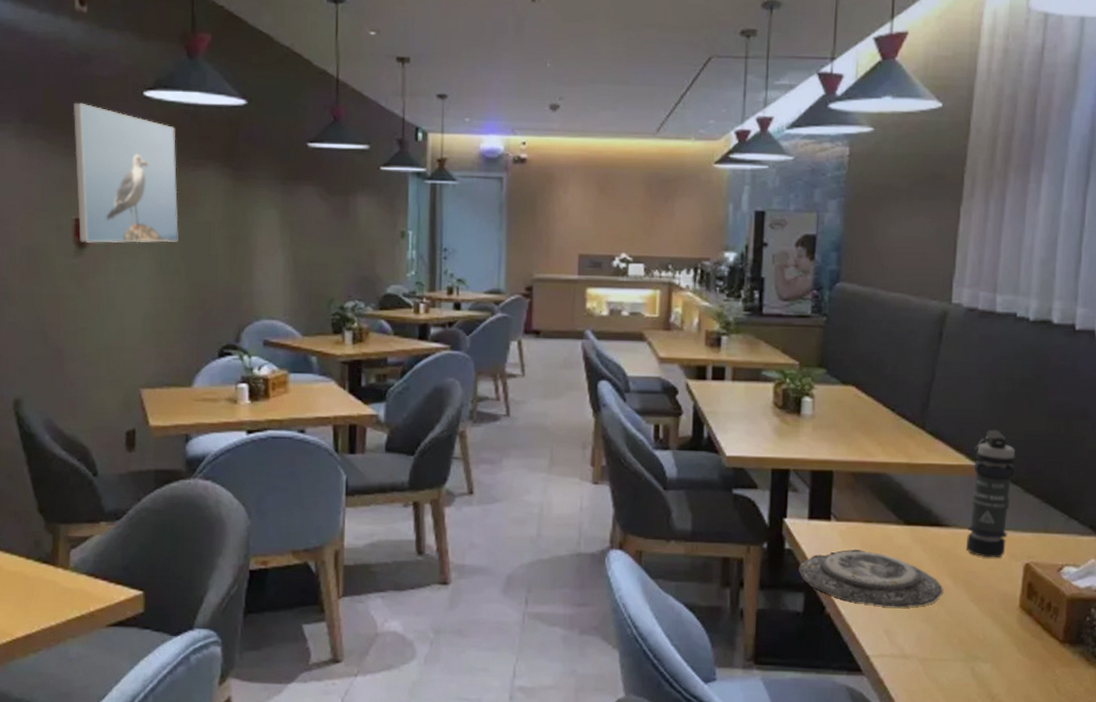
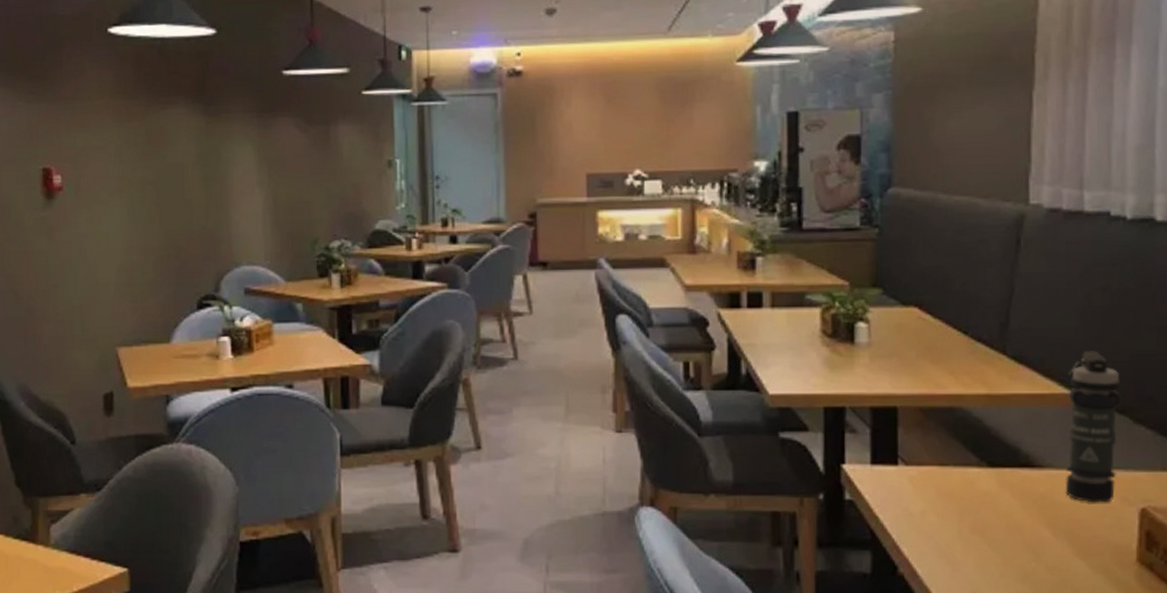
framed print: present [73,102,179,243] -> none [36,45,150,194]
plate: present [799,549,943,608] -> none [863,497,1041,565]

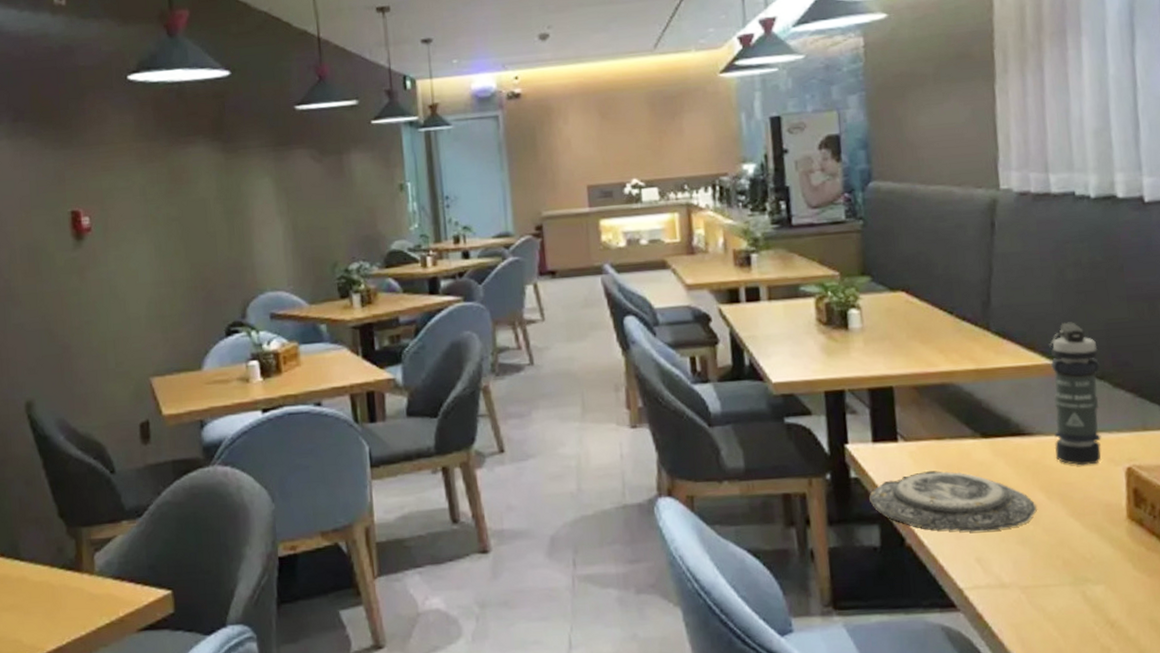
plate: none [863,497,1041,565] -> present [869,470,1037,532]

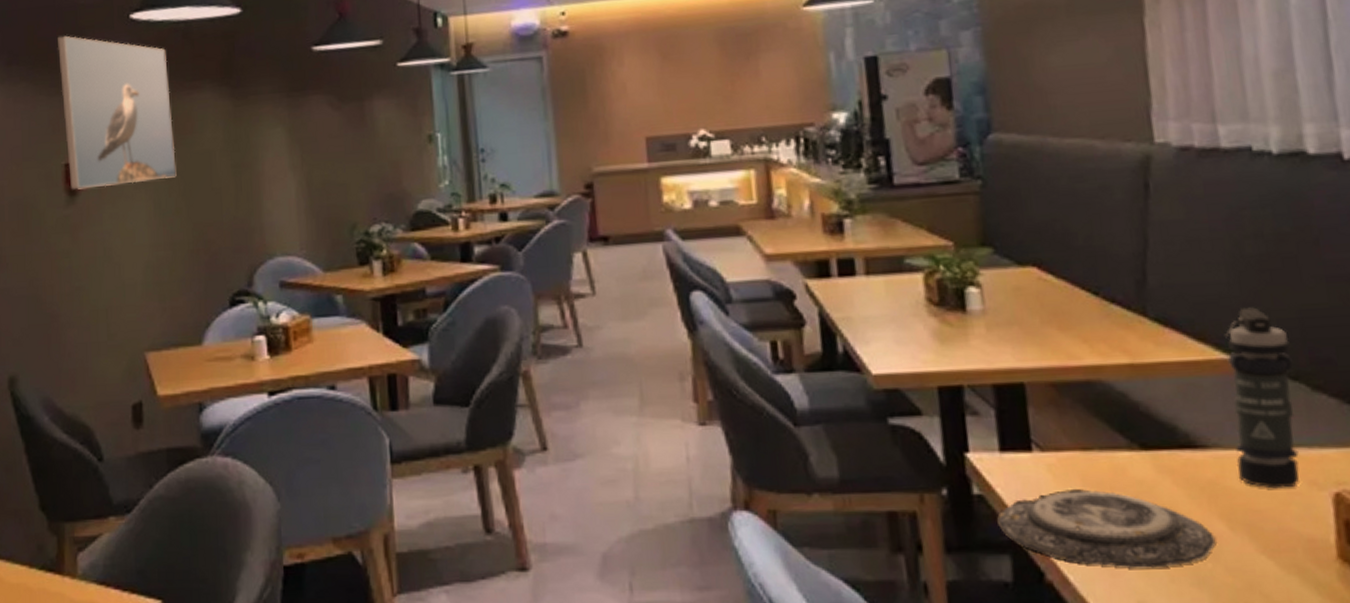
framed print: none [59,94,175,235] -> present [56,35,177,190]

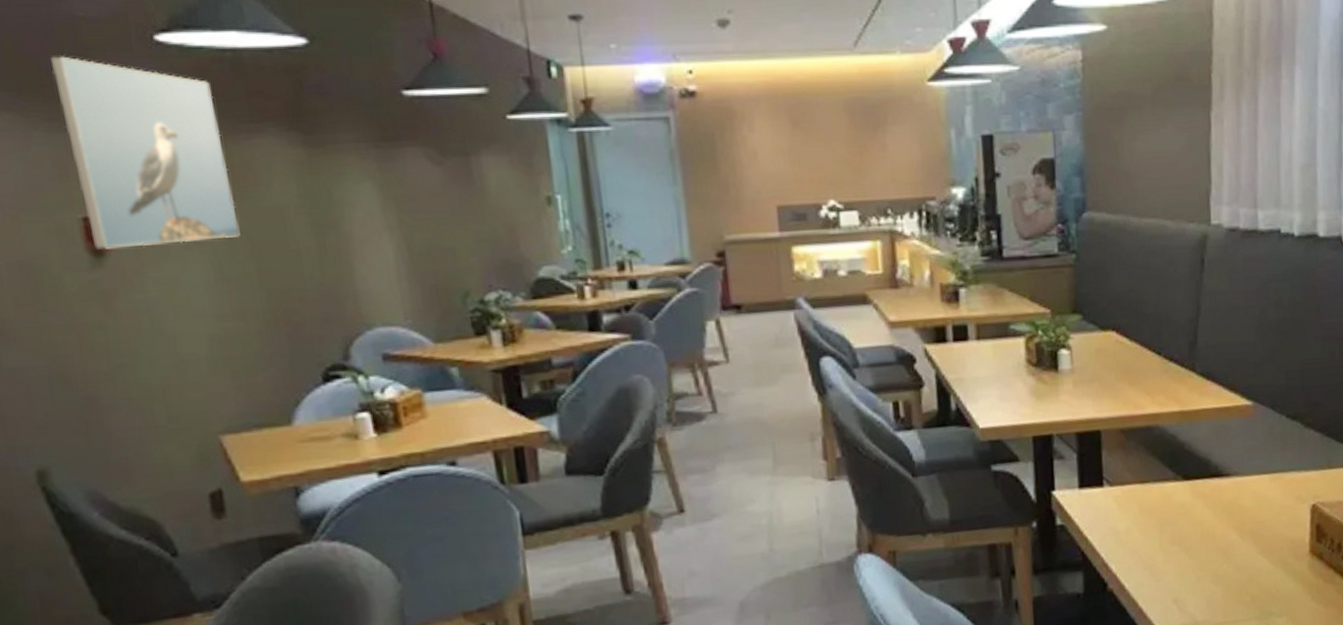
plate: present [997,488,1216,568] -> none [1074,514,1230,574]
smoke grenade: present [1225,307,1300,489] -> none [1249,362,1293,504]

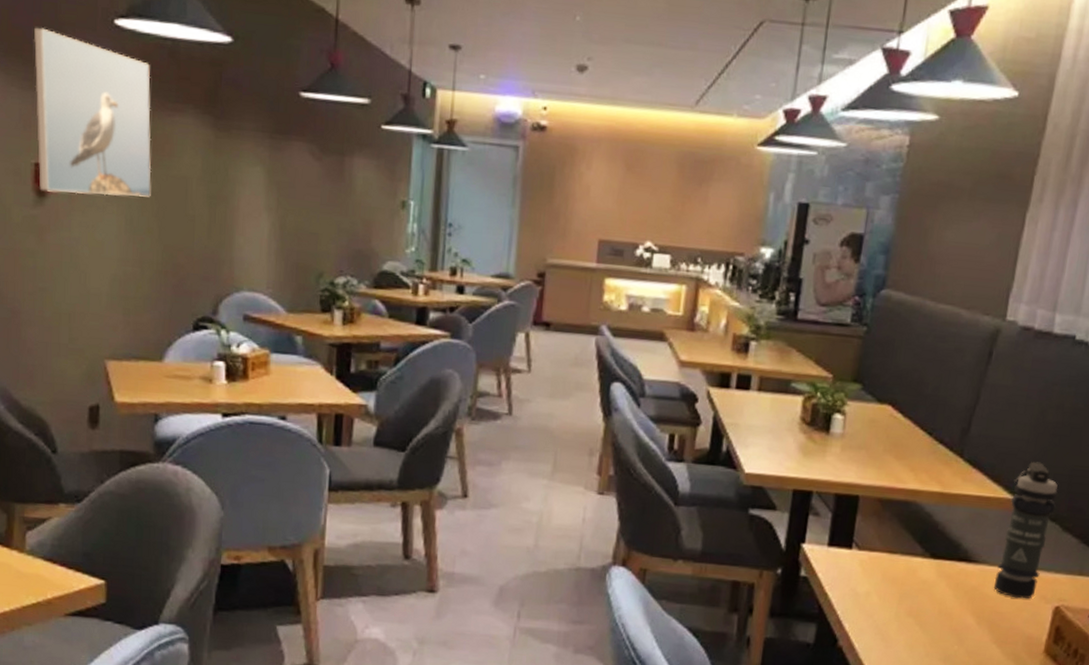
smoke grenade: none [1249,362,1293,504] -> present [994,461,1058,599]

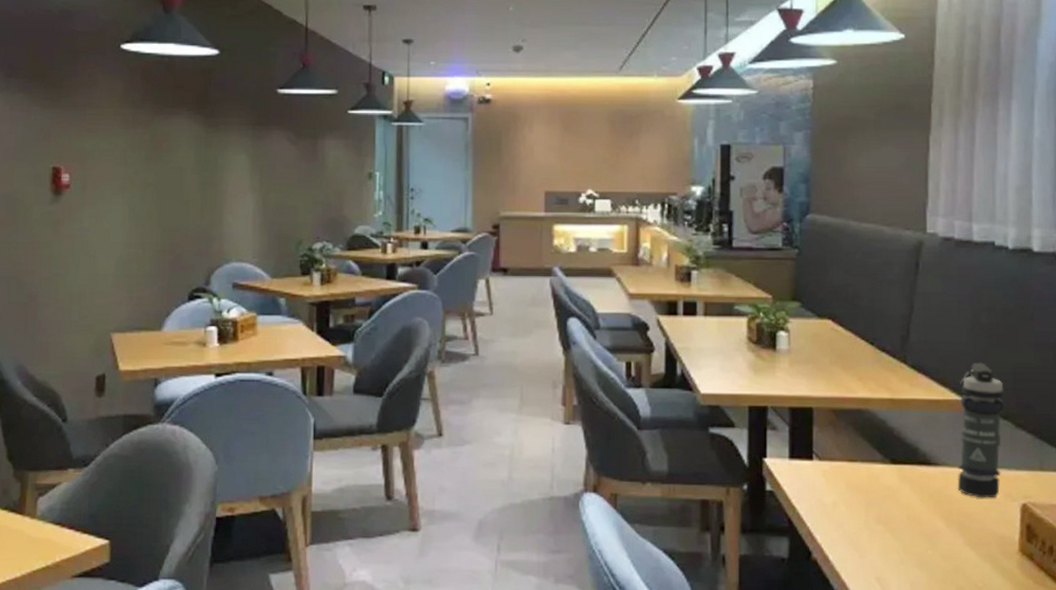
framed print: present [33,27,152,197] -> none [53,56,152,191]

